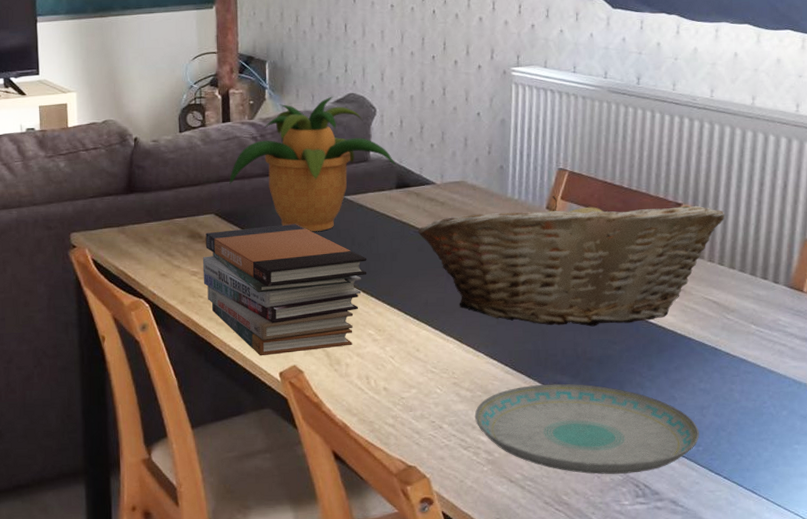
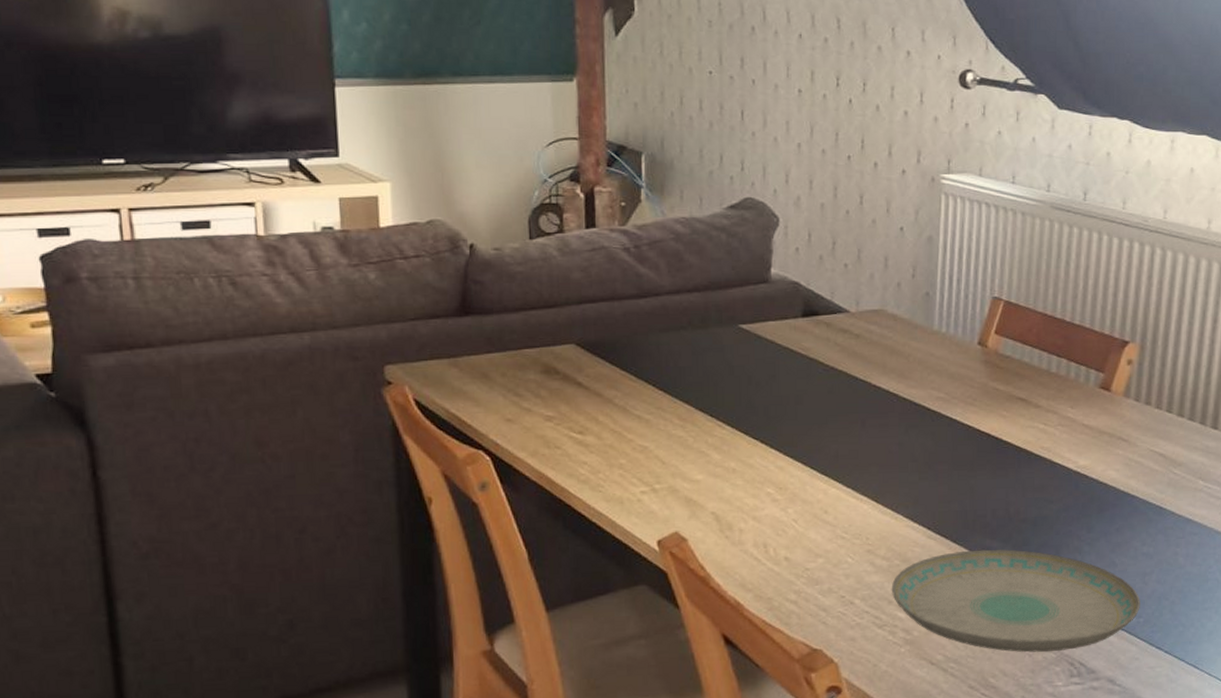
book stack: present [202,223,367,356] -> none [559,357,766,521]
potted plant: present [229,96,396,231] -> none [594,200,803,367]
fruit basket: present [417,195,725,327] -> none [827,329,1175,483]

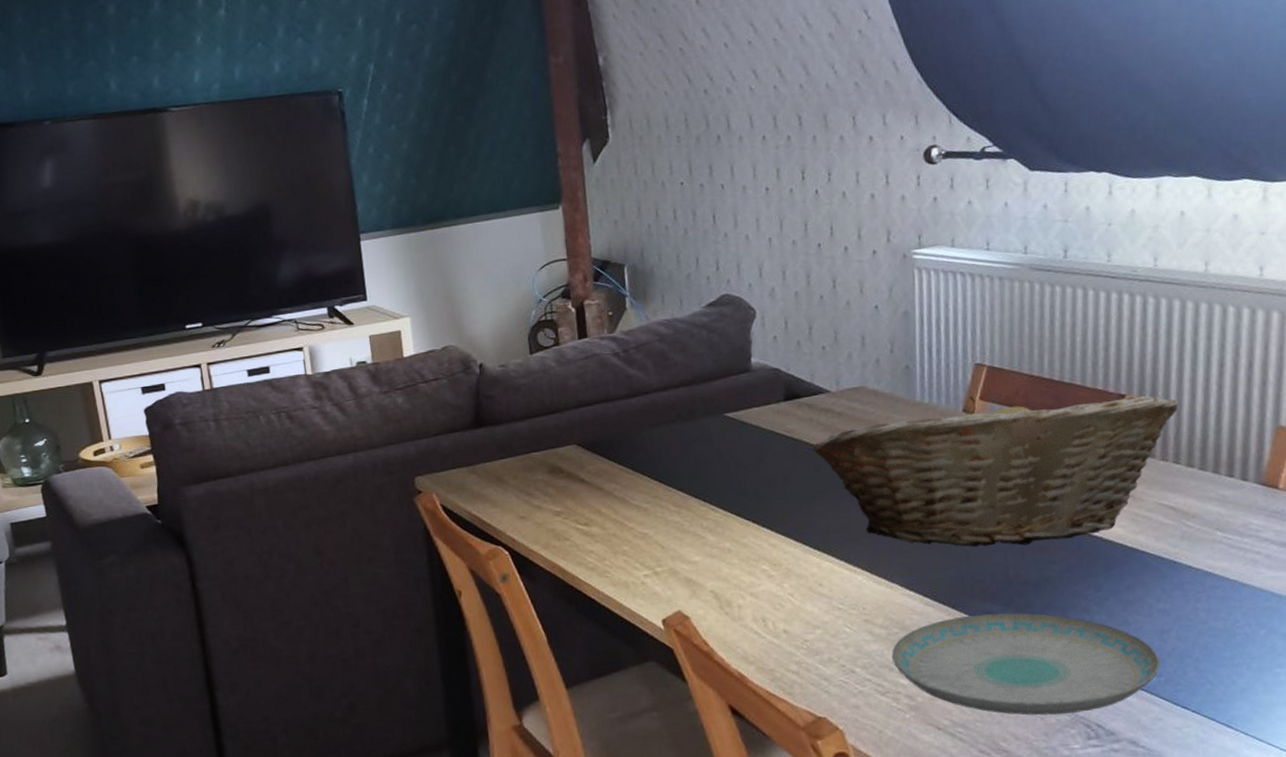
fruit basket: none [827,329,1175,483] -> present [812,395,1179,547]

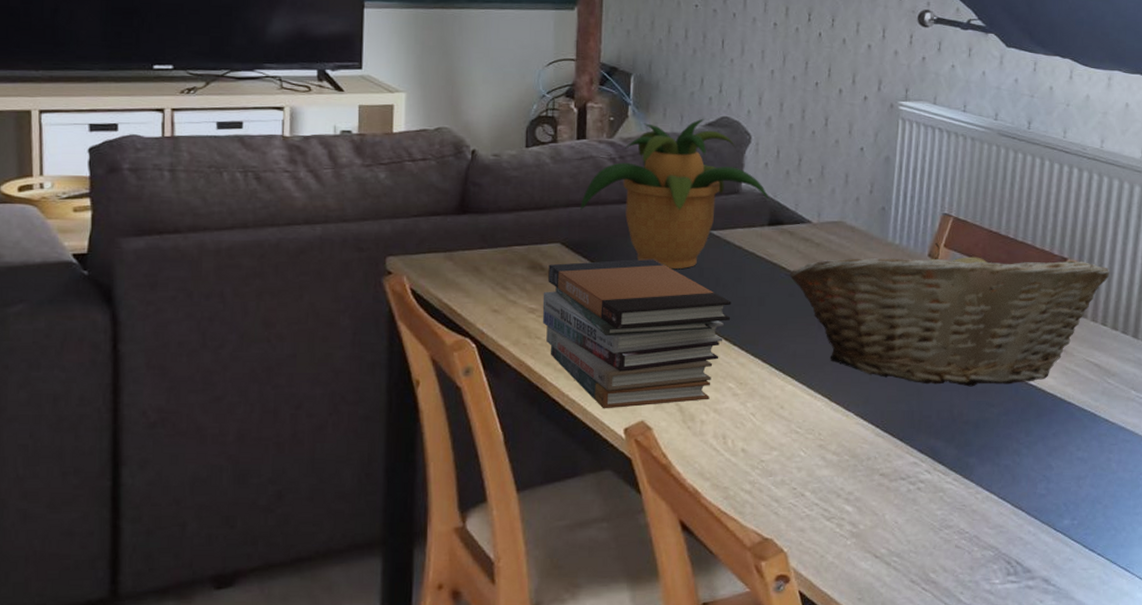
book stack: none [565,448,757,603] -> present [542,258,732,409]
potted plant: none [590,299,783,457] -> present [580,118,770,269]
plate: present [891,612,1160,716] -> none [840,448,1075,550]

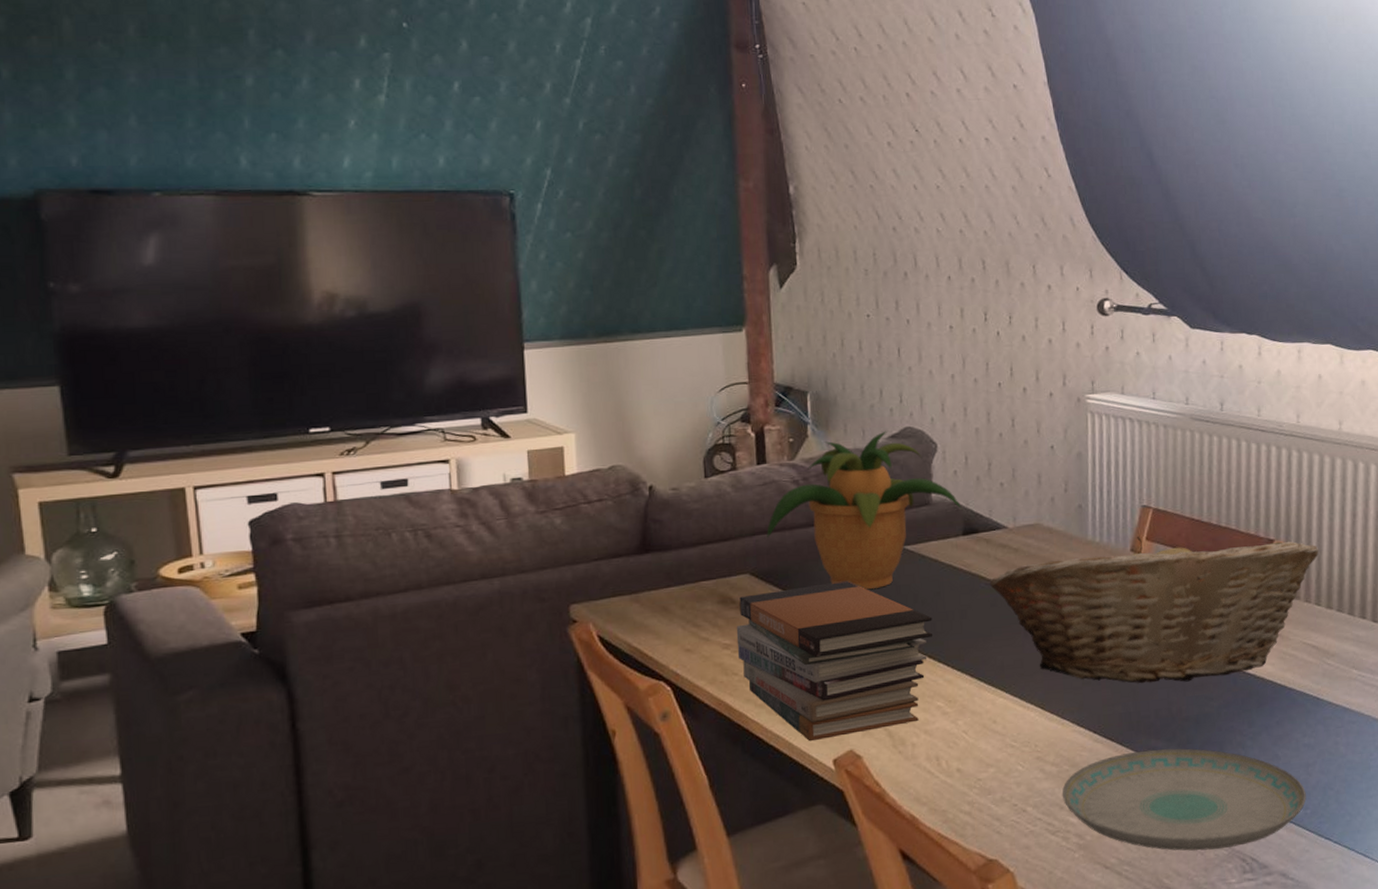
plate: none [840,448,1075,550] -> present [1062,748,1306,851]

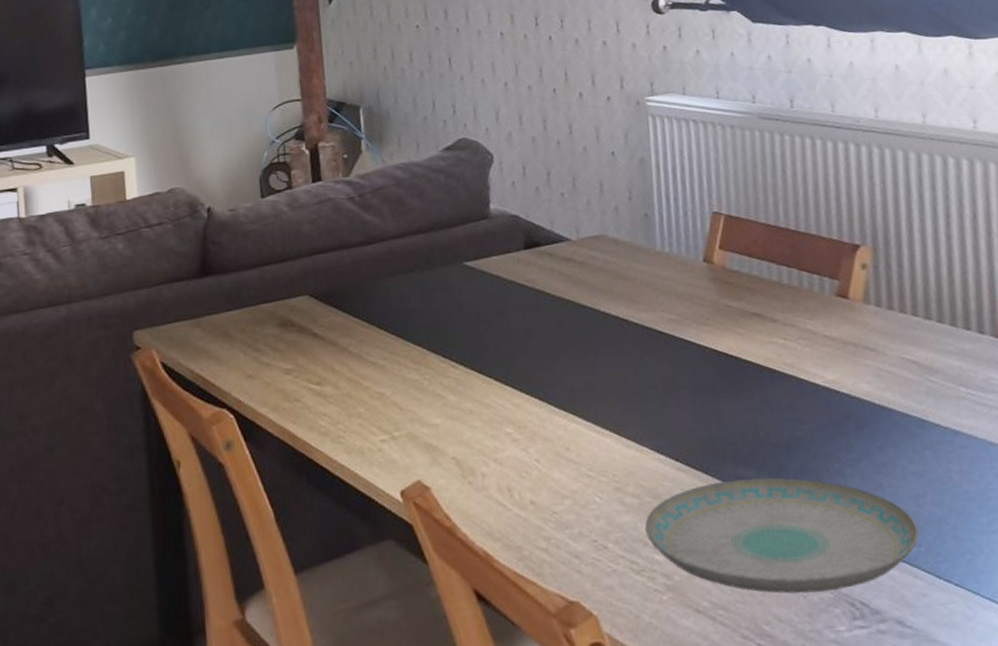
book stack: present [736,580,933,742] -> none [297,300,499,472]
potted plant: present [766,430,962,589] -> none [324,142,523,309]
fruit basket: present [989,536,1319,684] -> none [554,245,912,406]

